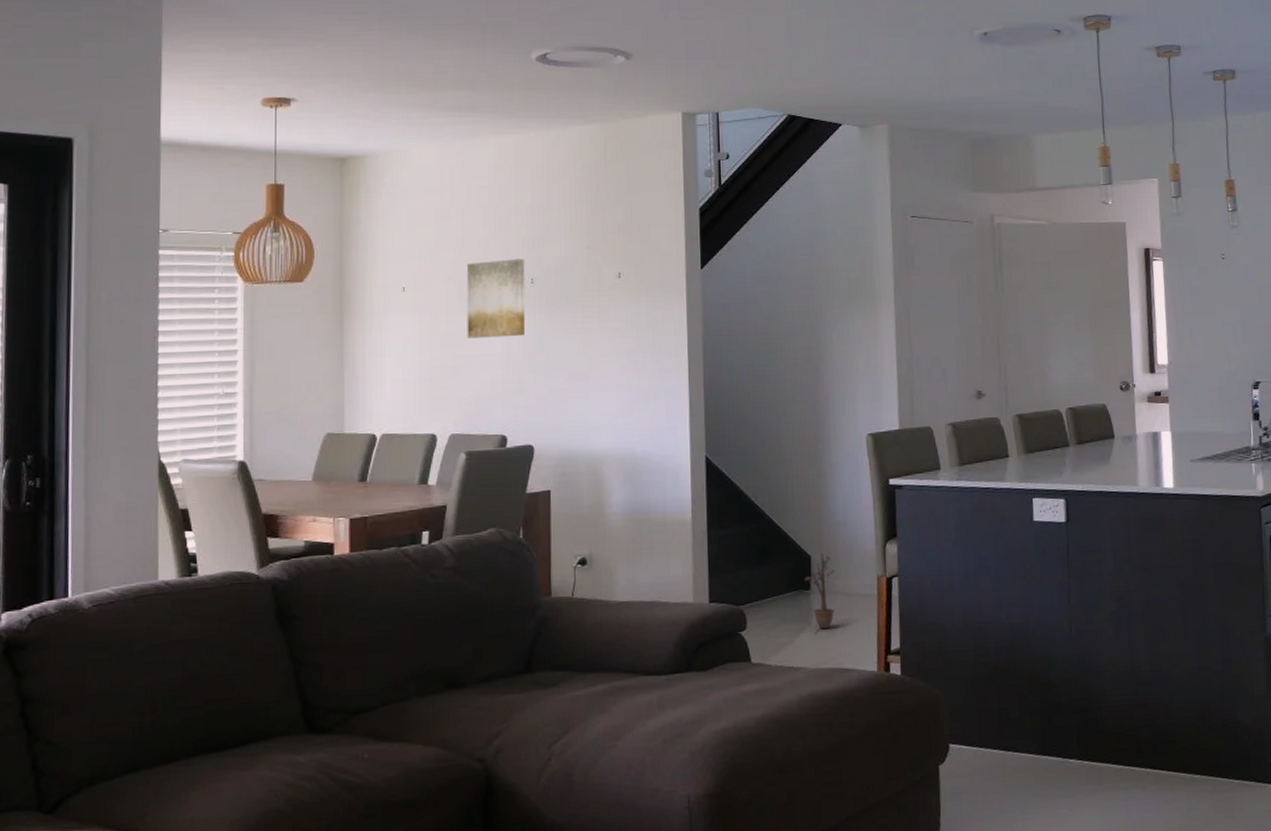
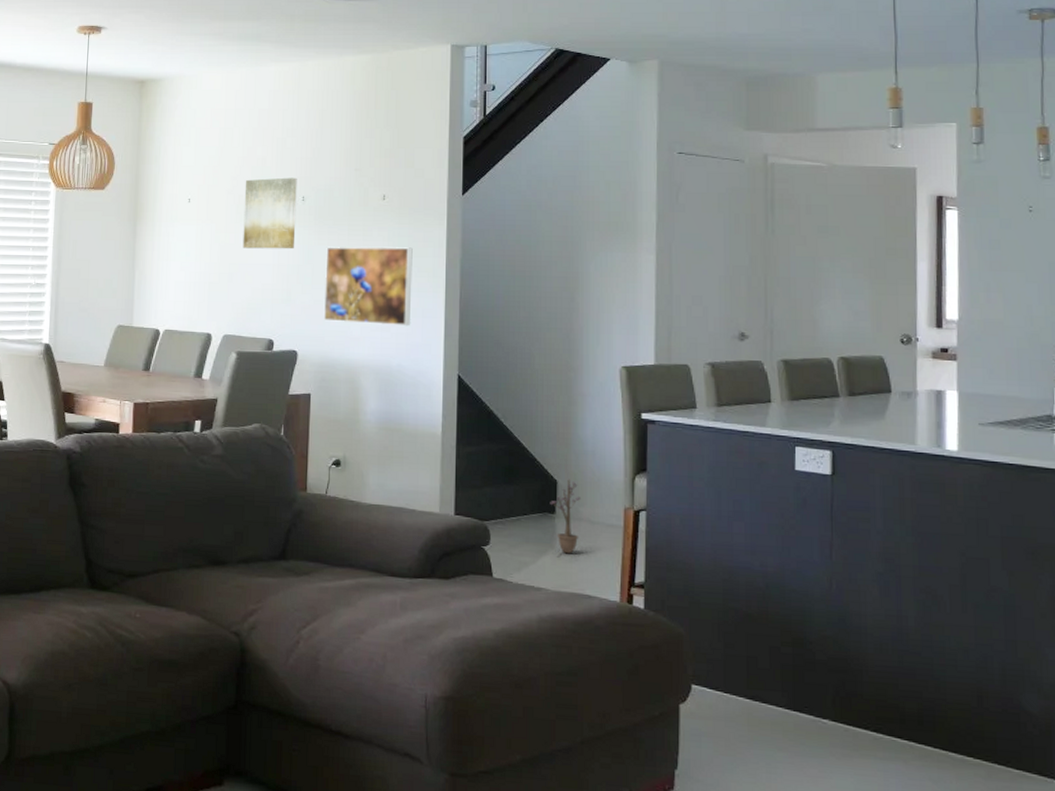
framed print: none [559,326,655,411] -> present [323,246,413,327]

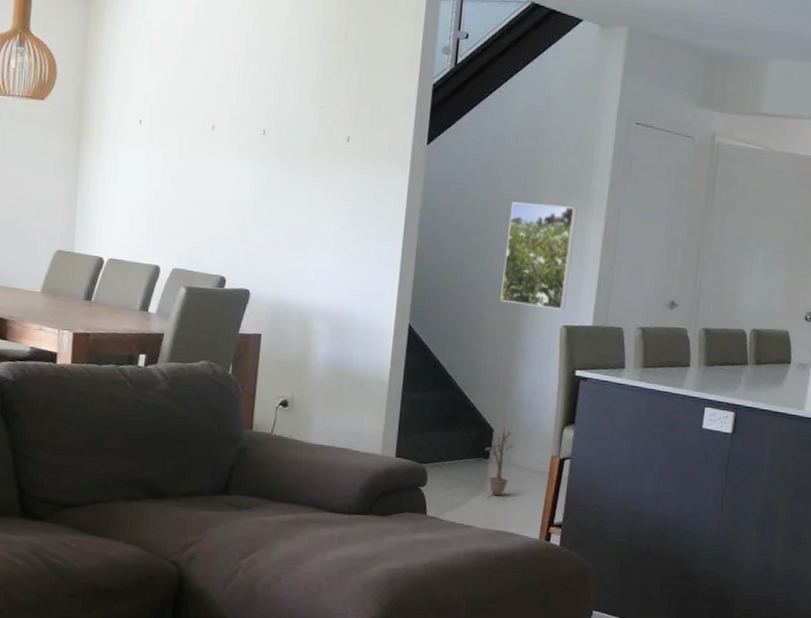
wall art: present [242,177,297,250] -> none [197,105,259,185]
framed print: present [323,246,413,327] -> none [279,185,374,273]
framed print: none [552,242,625,350] -> present [500,202,578,311]

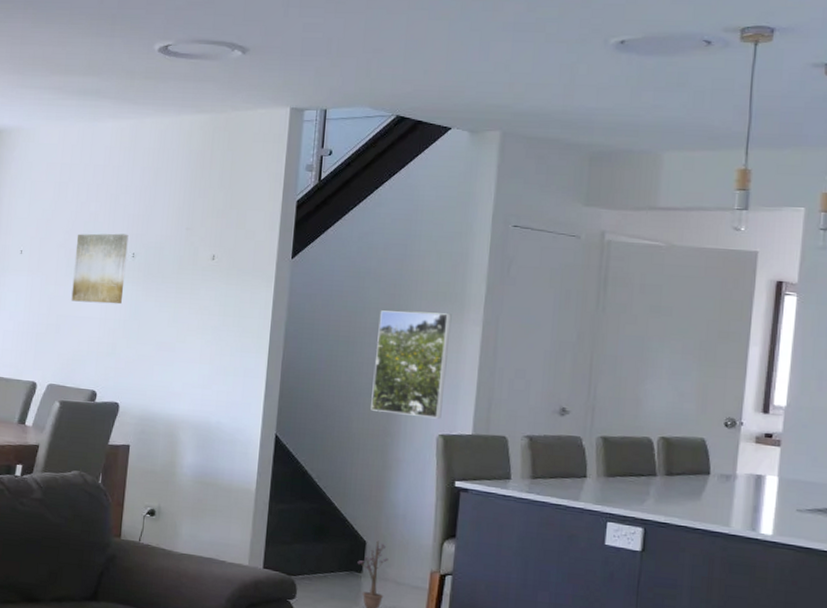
wall art: none [197,105,259,185] -> present [71,233,129,305]

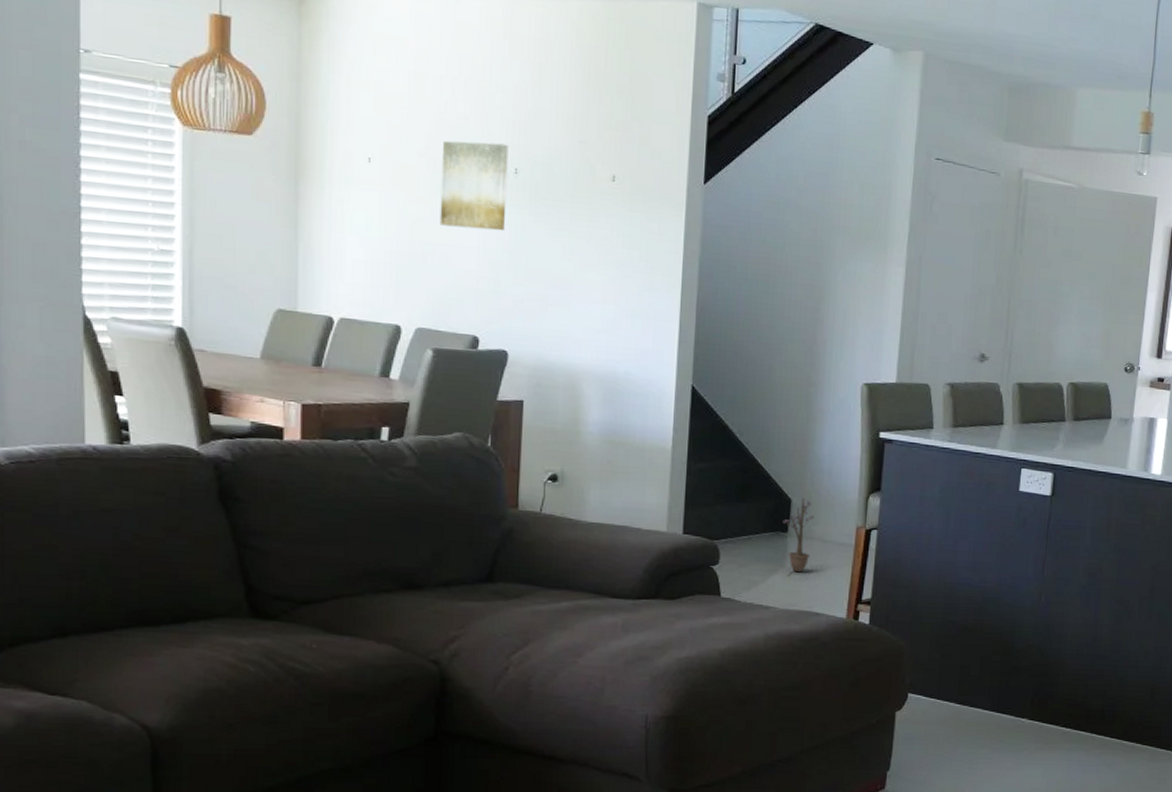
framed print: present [371,310,452,419] -> none [793,247,875,367]

